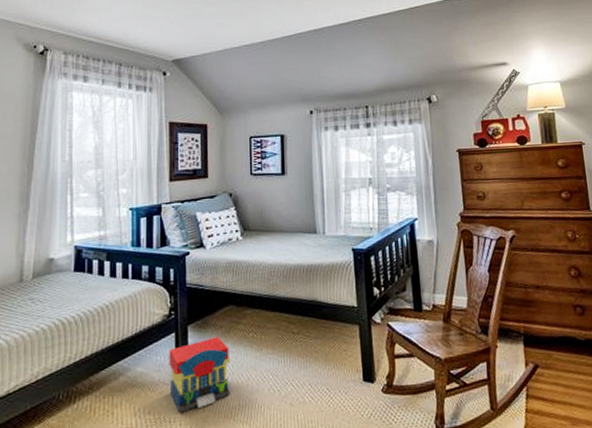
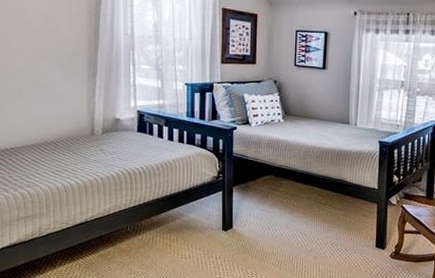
toy house: present [169,337,231,413] -> none [216,199,268,252]

